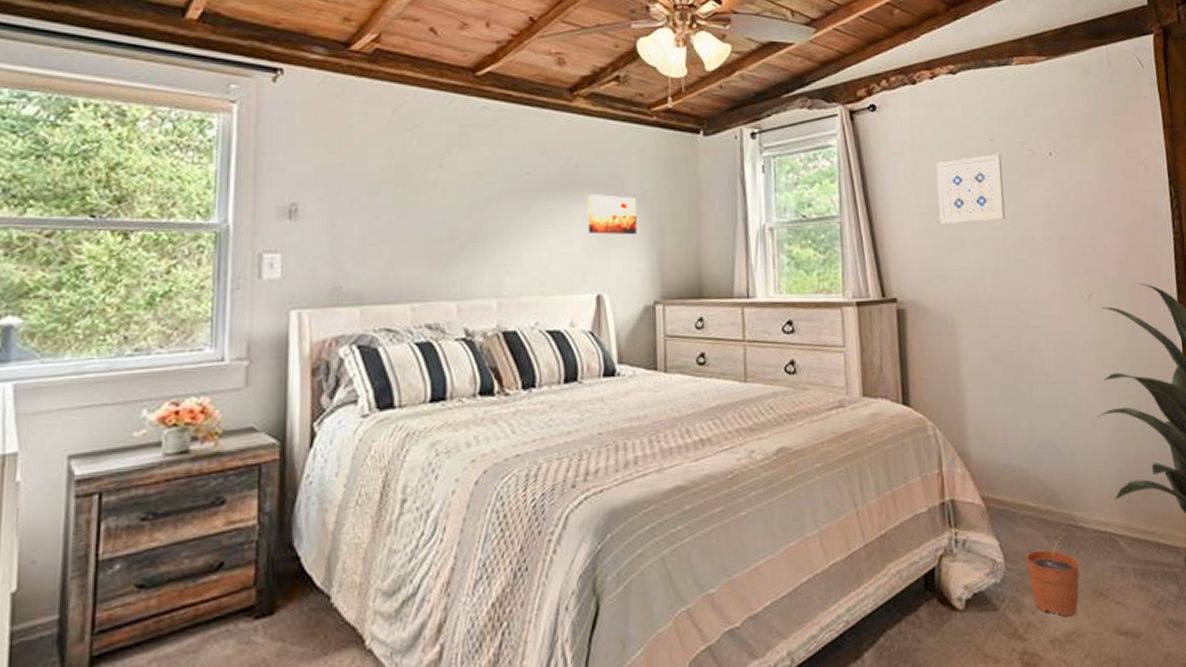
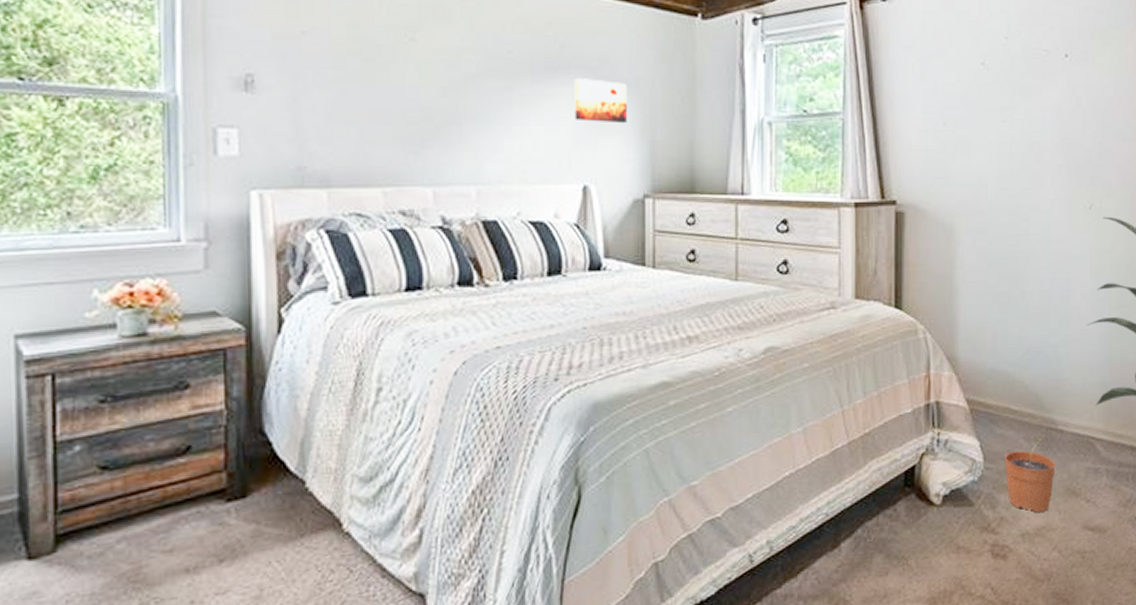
wall art: present [936,154,1005,224] -> none [946,53,1016,125]

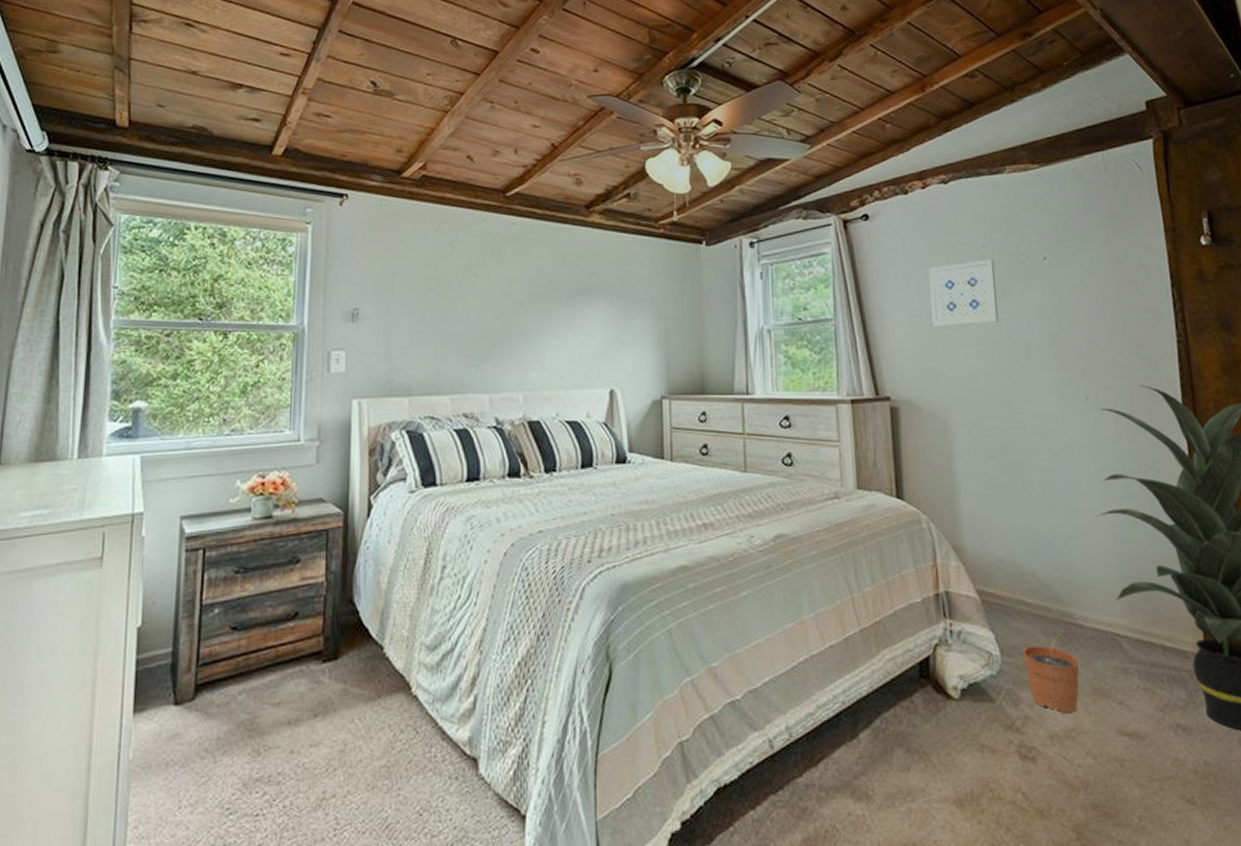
wall art: present [574,78,627,124] -> none [601,299,645,336]
wall art: none [946,53,1016,125] -> present [928,259,999,326]

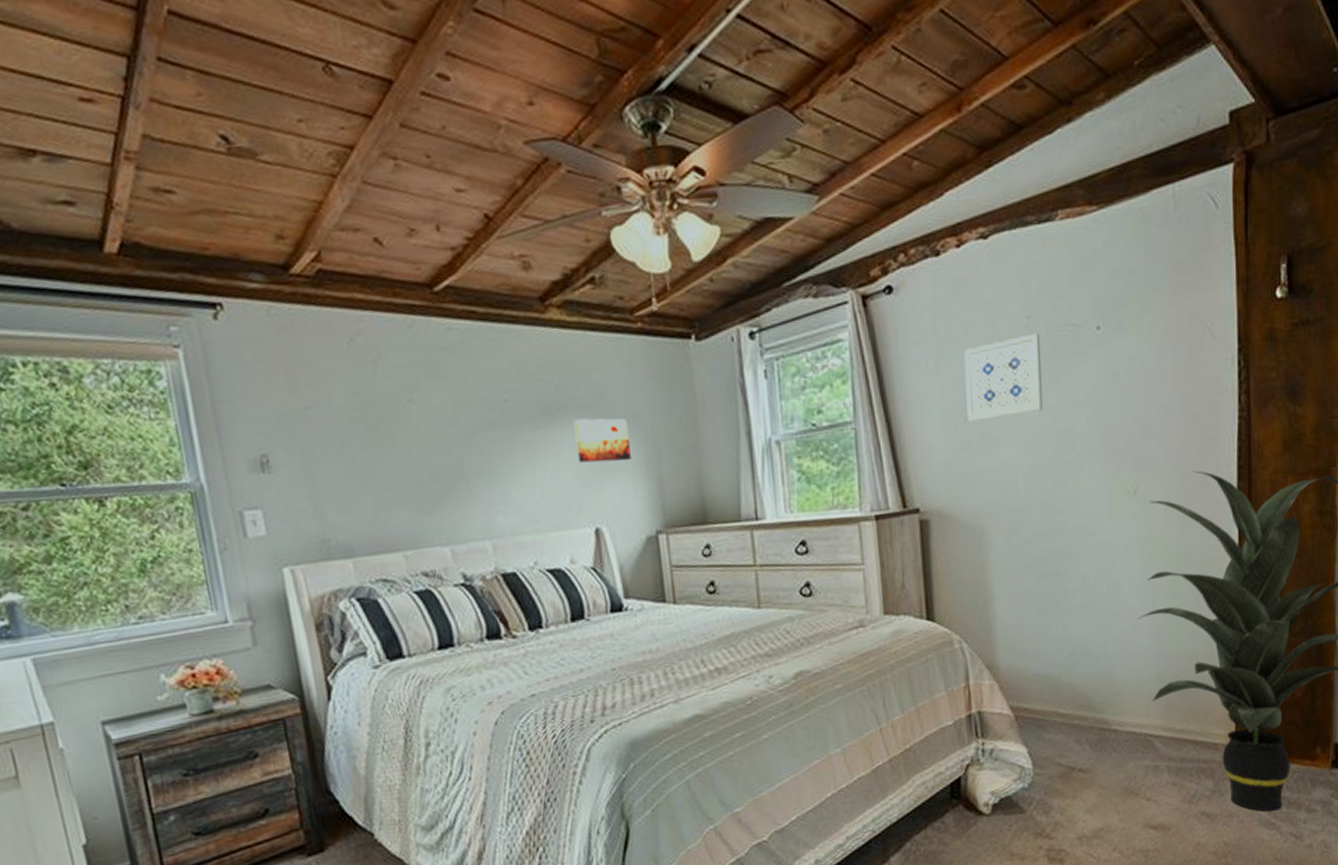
wall art: none [601,299,645,336] -> present [573,418,631,463]
plant pot: present [1022,633,1079,713] -> none [1055,740,1111,815]

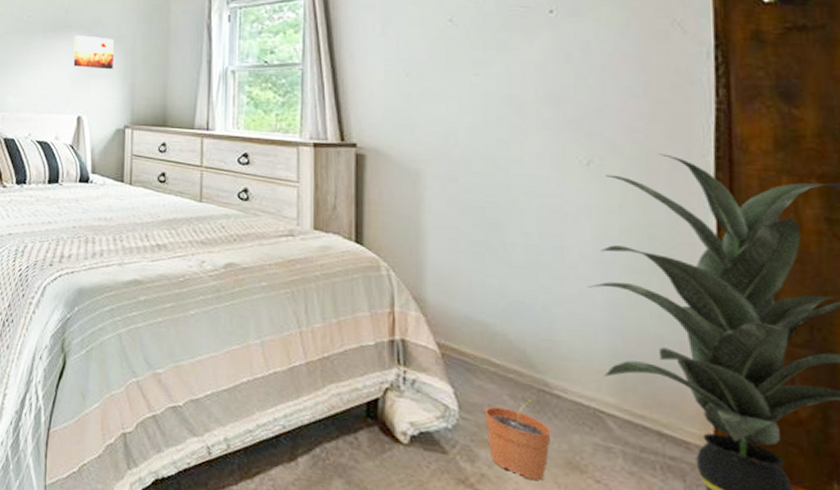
wall art: present [963,333,1043,421] -> none [410,10,489,78]
plant pot: none [1055,740,1111,815] -> present [484,399,551,480]

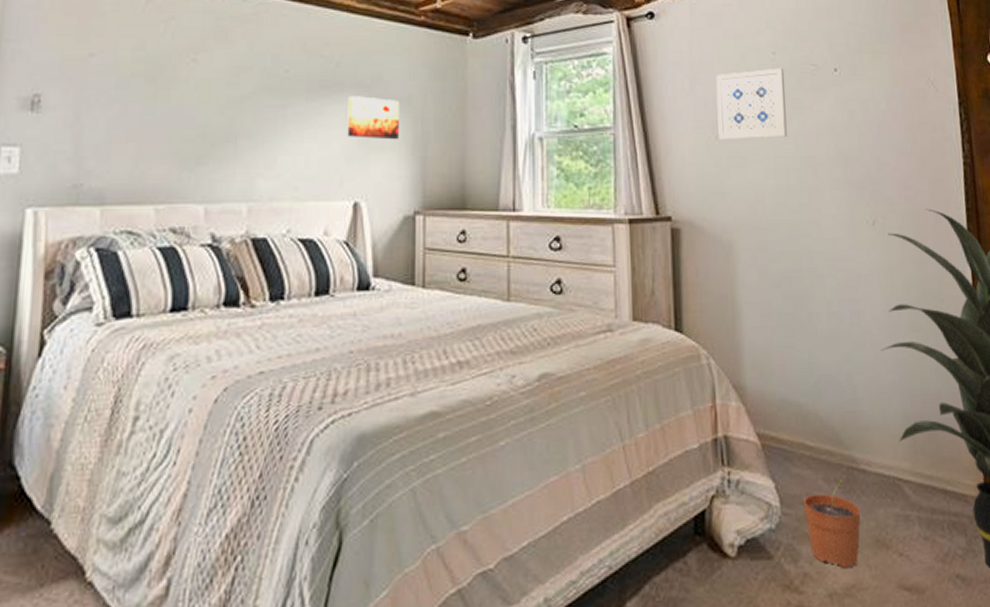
wall art: none [410,10,489,78] -> present [716,68,787,140]

